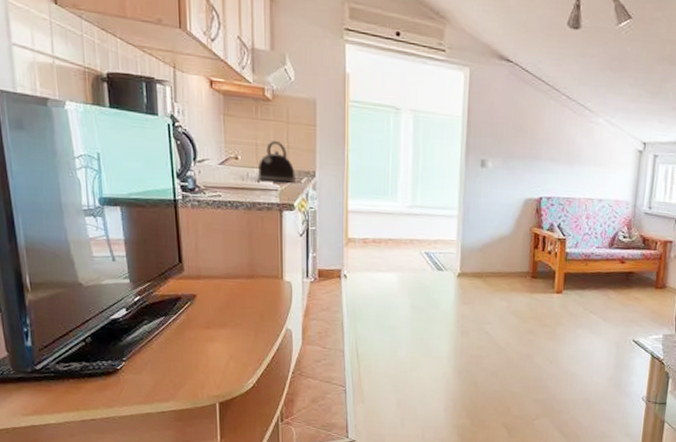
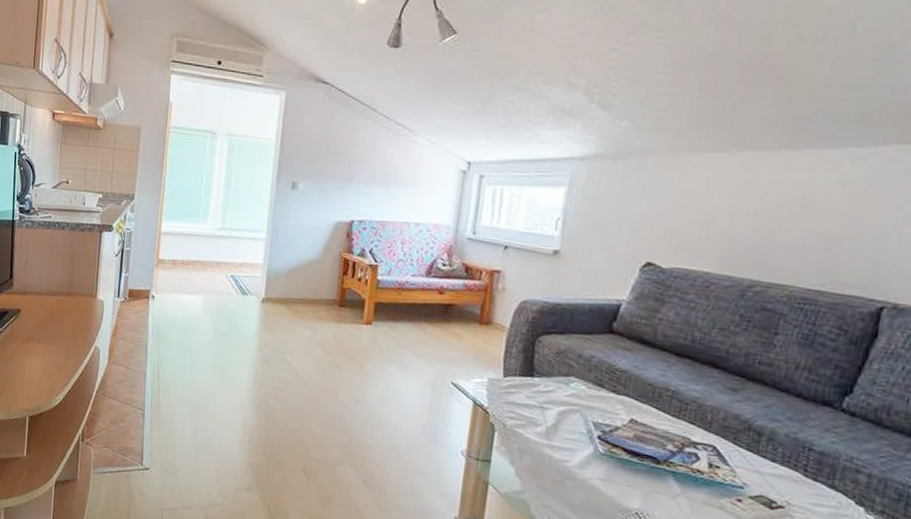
kettle: present [257,140,297,183] -> none [84,165,117,206]

